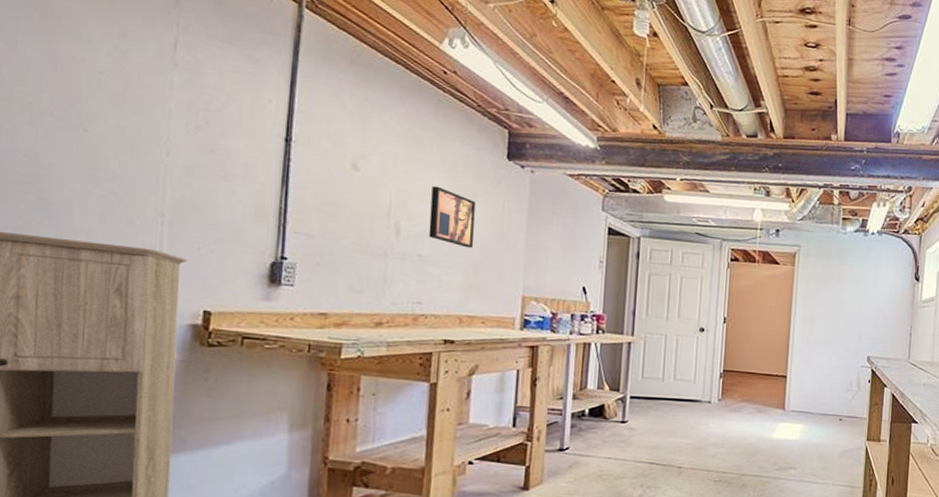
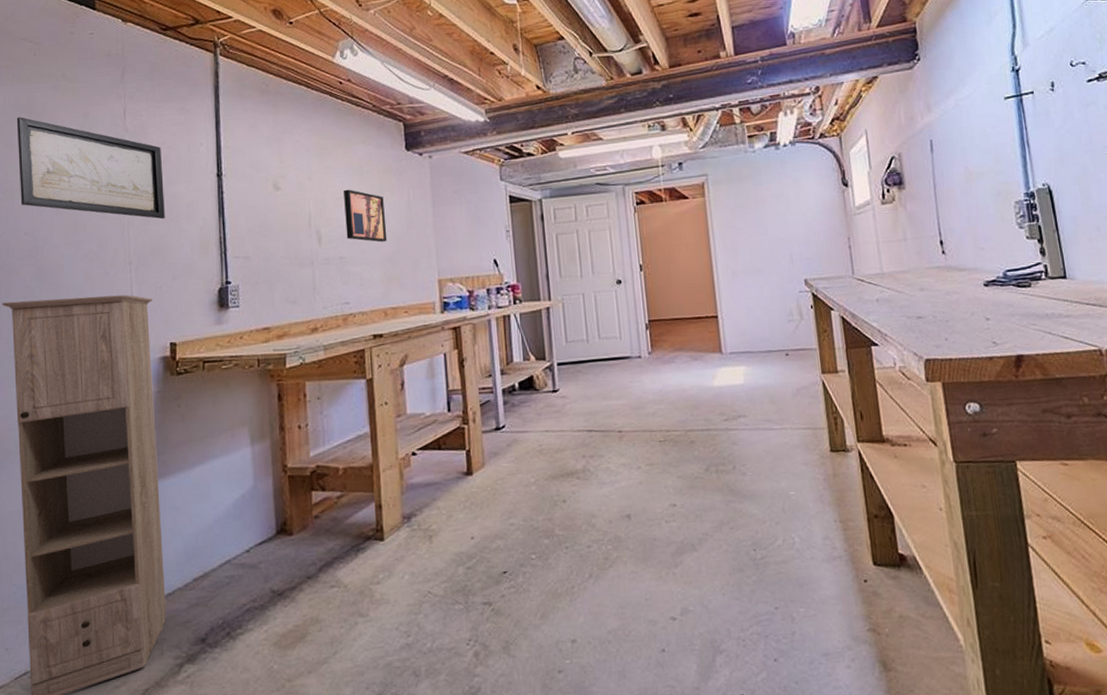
wall art: none [21,16,218,175] -> present [16,117,165,220]

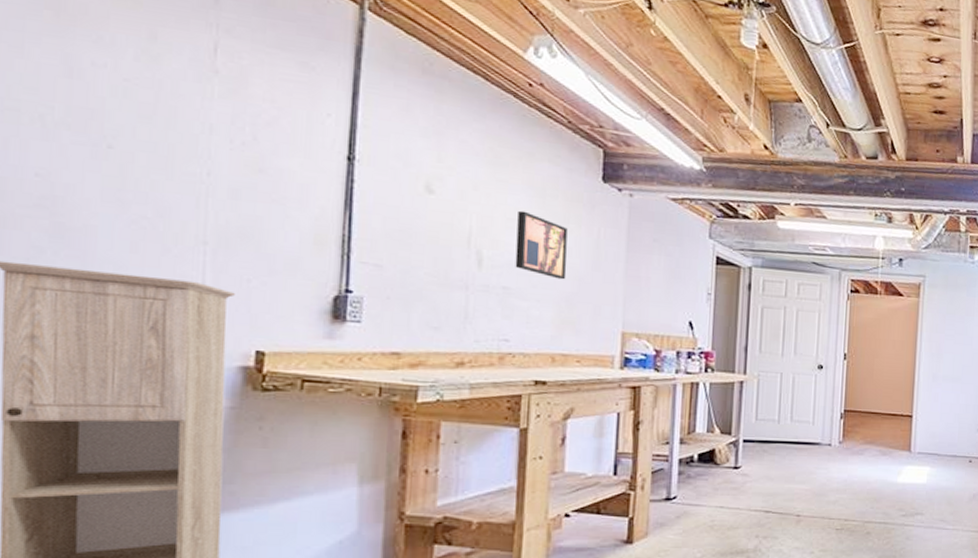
wall art: present [16,117,165,220] -> none [31,13,268,197]

